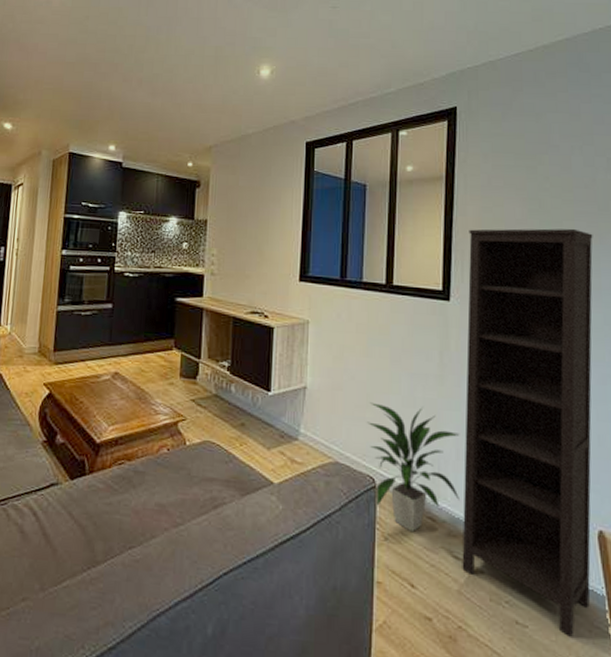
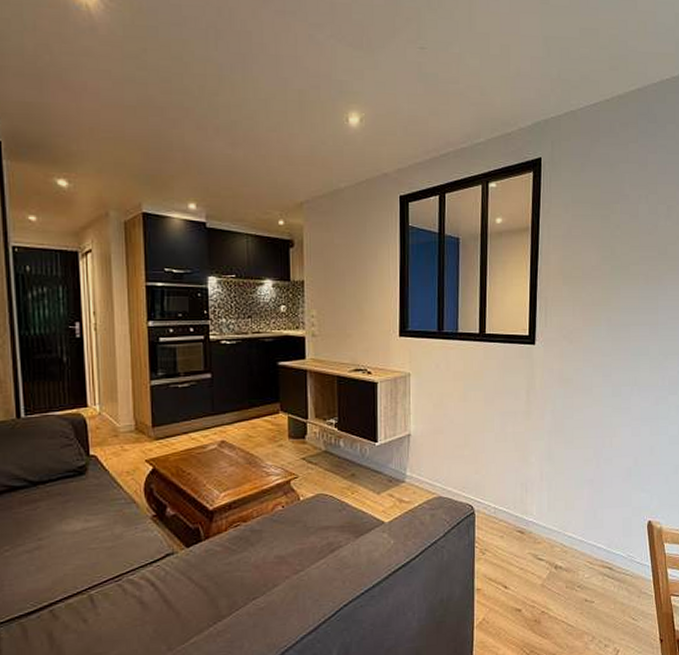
indoor plant: present [367,402,460,531] -> none [466,441,544,544]
bookcase: present [462,228,593,637] -> none [545,272,653,603]

